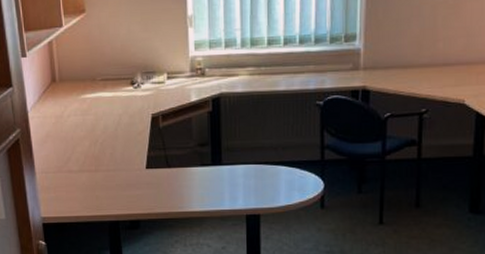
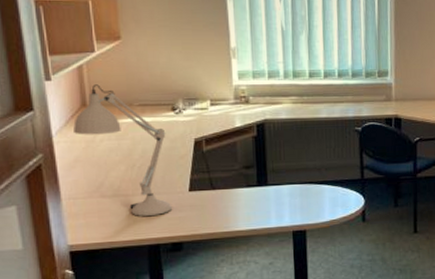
desk lamp: none [45,59,130,192] -> present [73,84,171,216]

